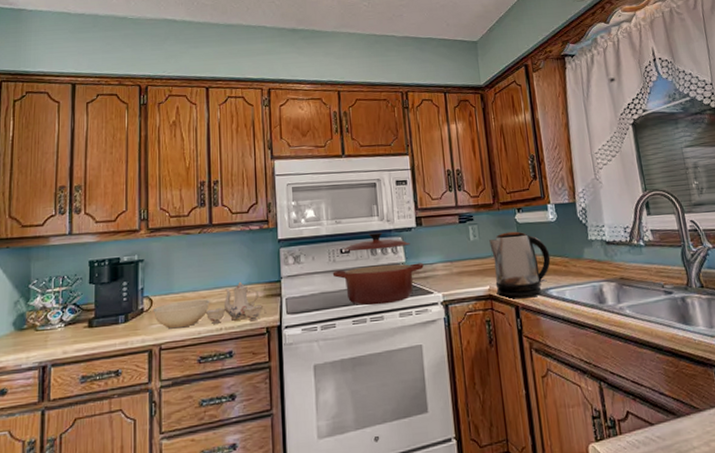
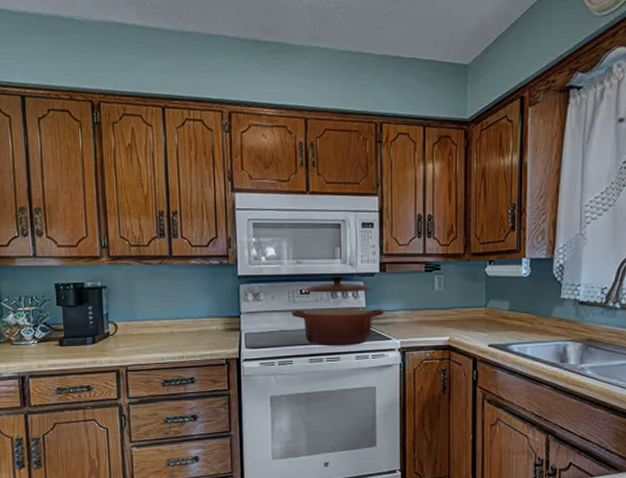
bowl: present [152,299,210,329] -> none [118,328,172,353]
tea set: present [205,281,267,324] -> none [167,314,226,352]
kettle: present [489,231,551,299] -> none [455,284,517,352]

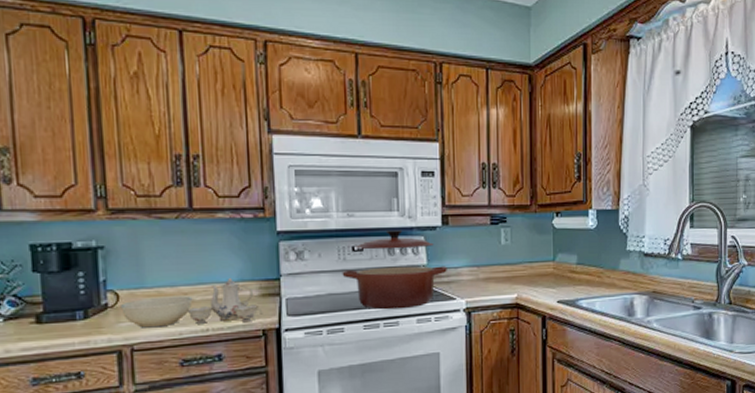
bowl: none [118,328,172,353] -> present [119,296,193,328]
tea set: none [167,314,226,352] -> present [187,277,263,324]

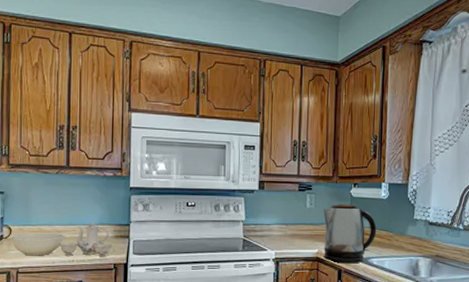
saucepan: present [342,230,447,310] -> none [177,191,261,255]
kettle: none [522,237,585,309] -> present [323,204,377,264]

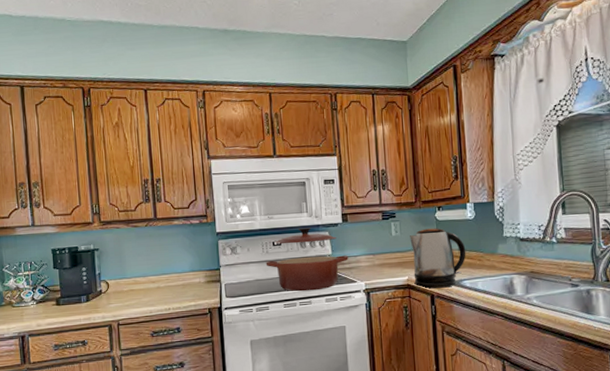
bowl: present [11,233,64,256] -> none [109,283,159,308]
tea set: present [59,221,115,257] -> none [155,269,208,304]
saucepan: none [177,191,261,255] -> present [265,227,348,292]

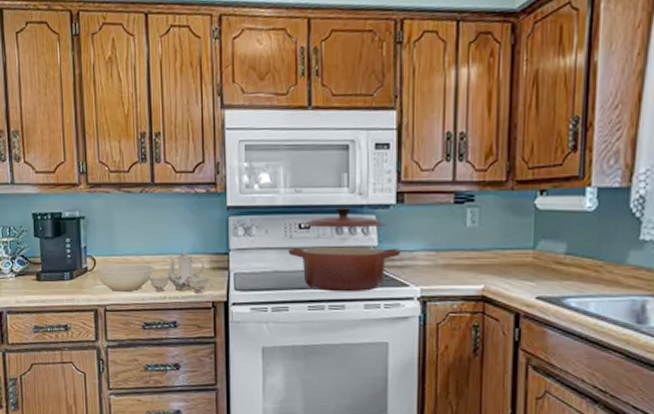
bowl: none [109,283,159,308] -> present [96,264,153,292]
tea set: none [155,269,208,304] -> present [148,249,213,294]
kettle: present [410,228,466,289] -> none [492,220,577,306]

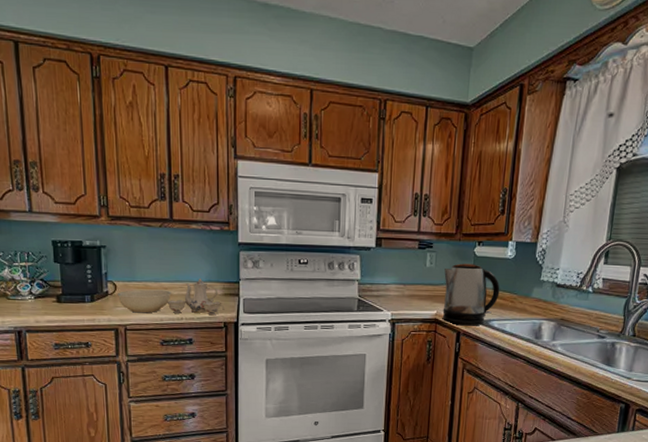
saucepan: present [288,208,401,293] -> none [289,248,378,316]
kettle: none [492,220,577,306] -> present [442,263,500,326]

